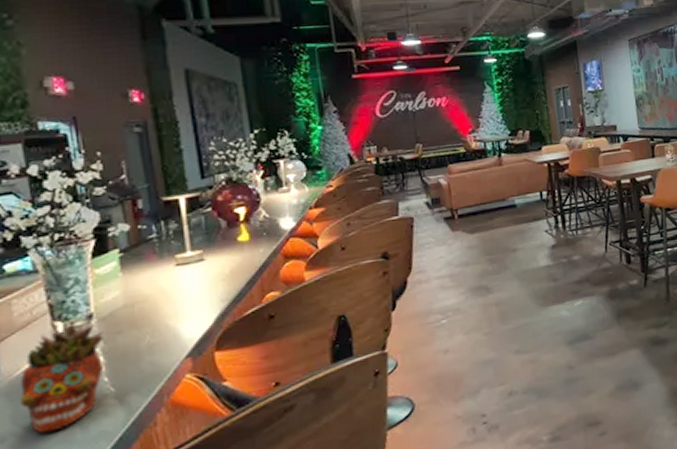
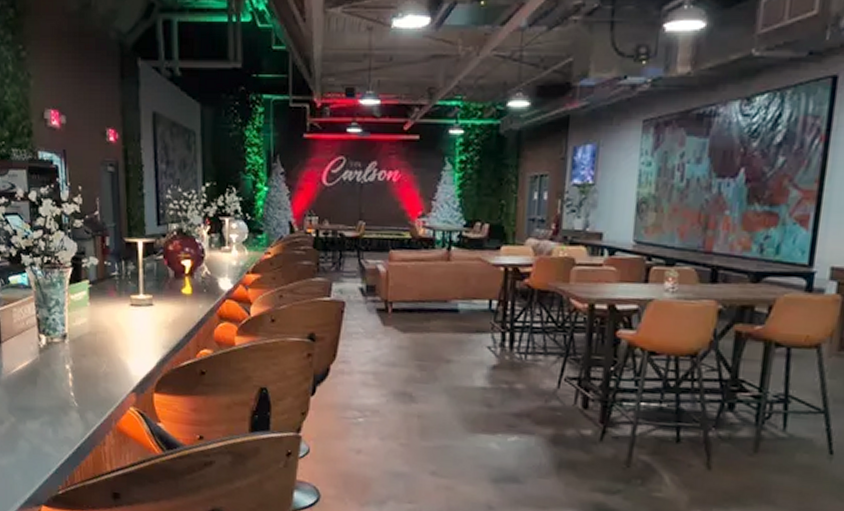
succulent planter: present [20,324,105,434] -> none [15,340,74,427]

